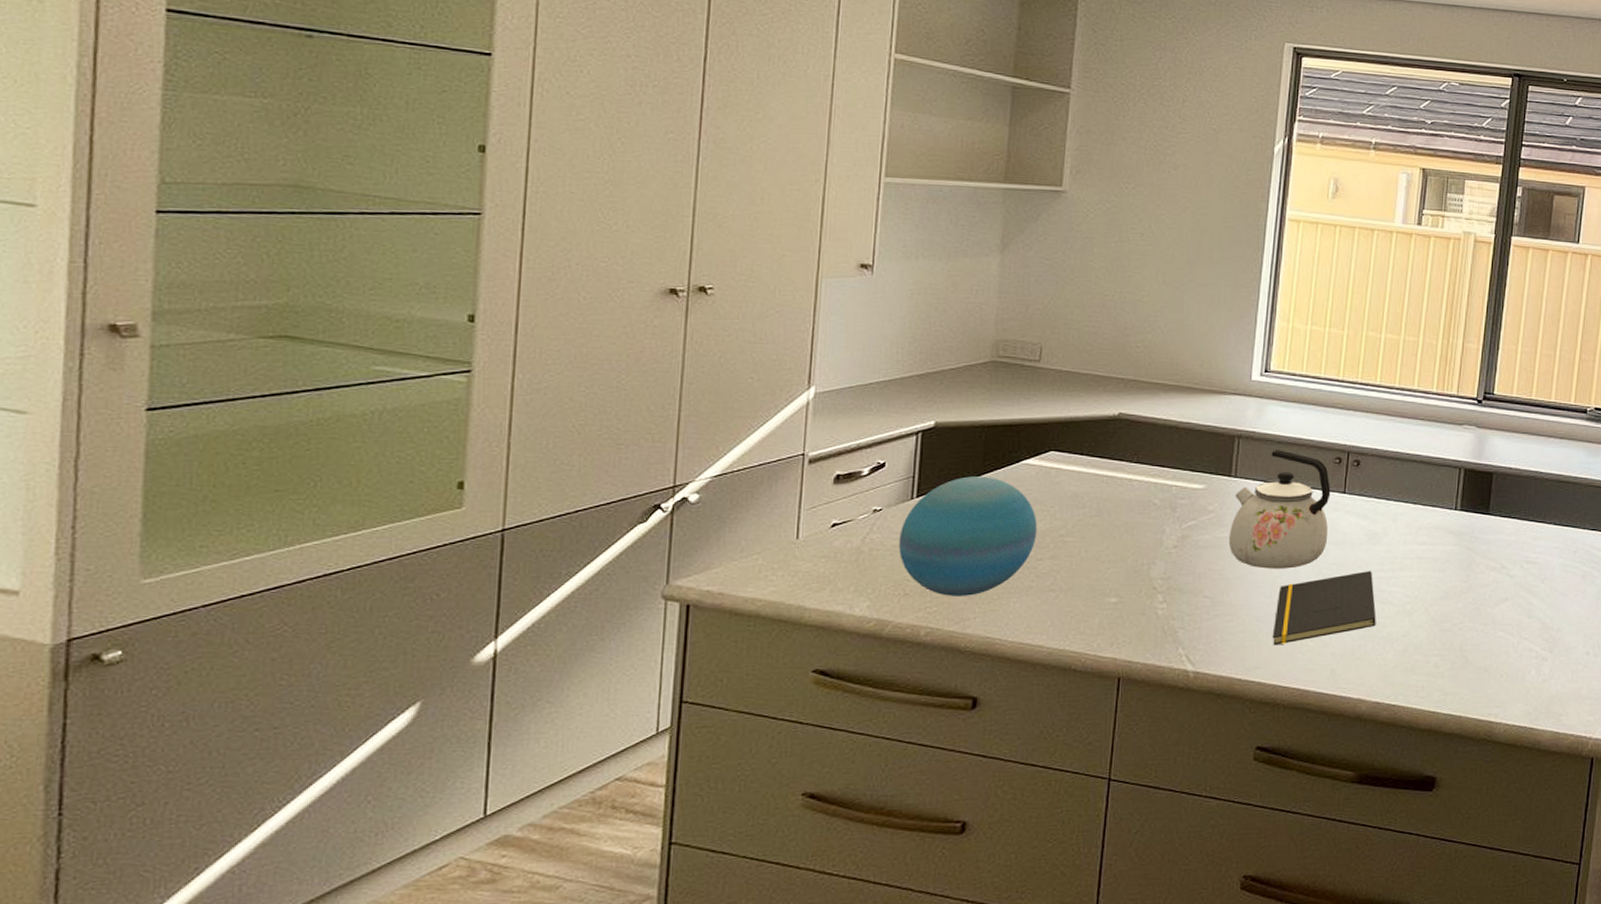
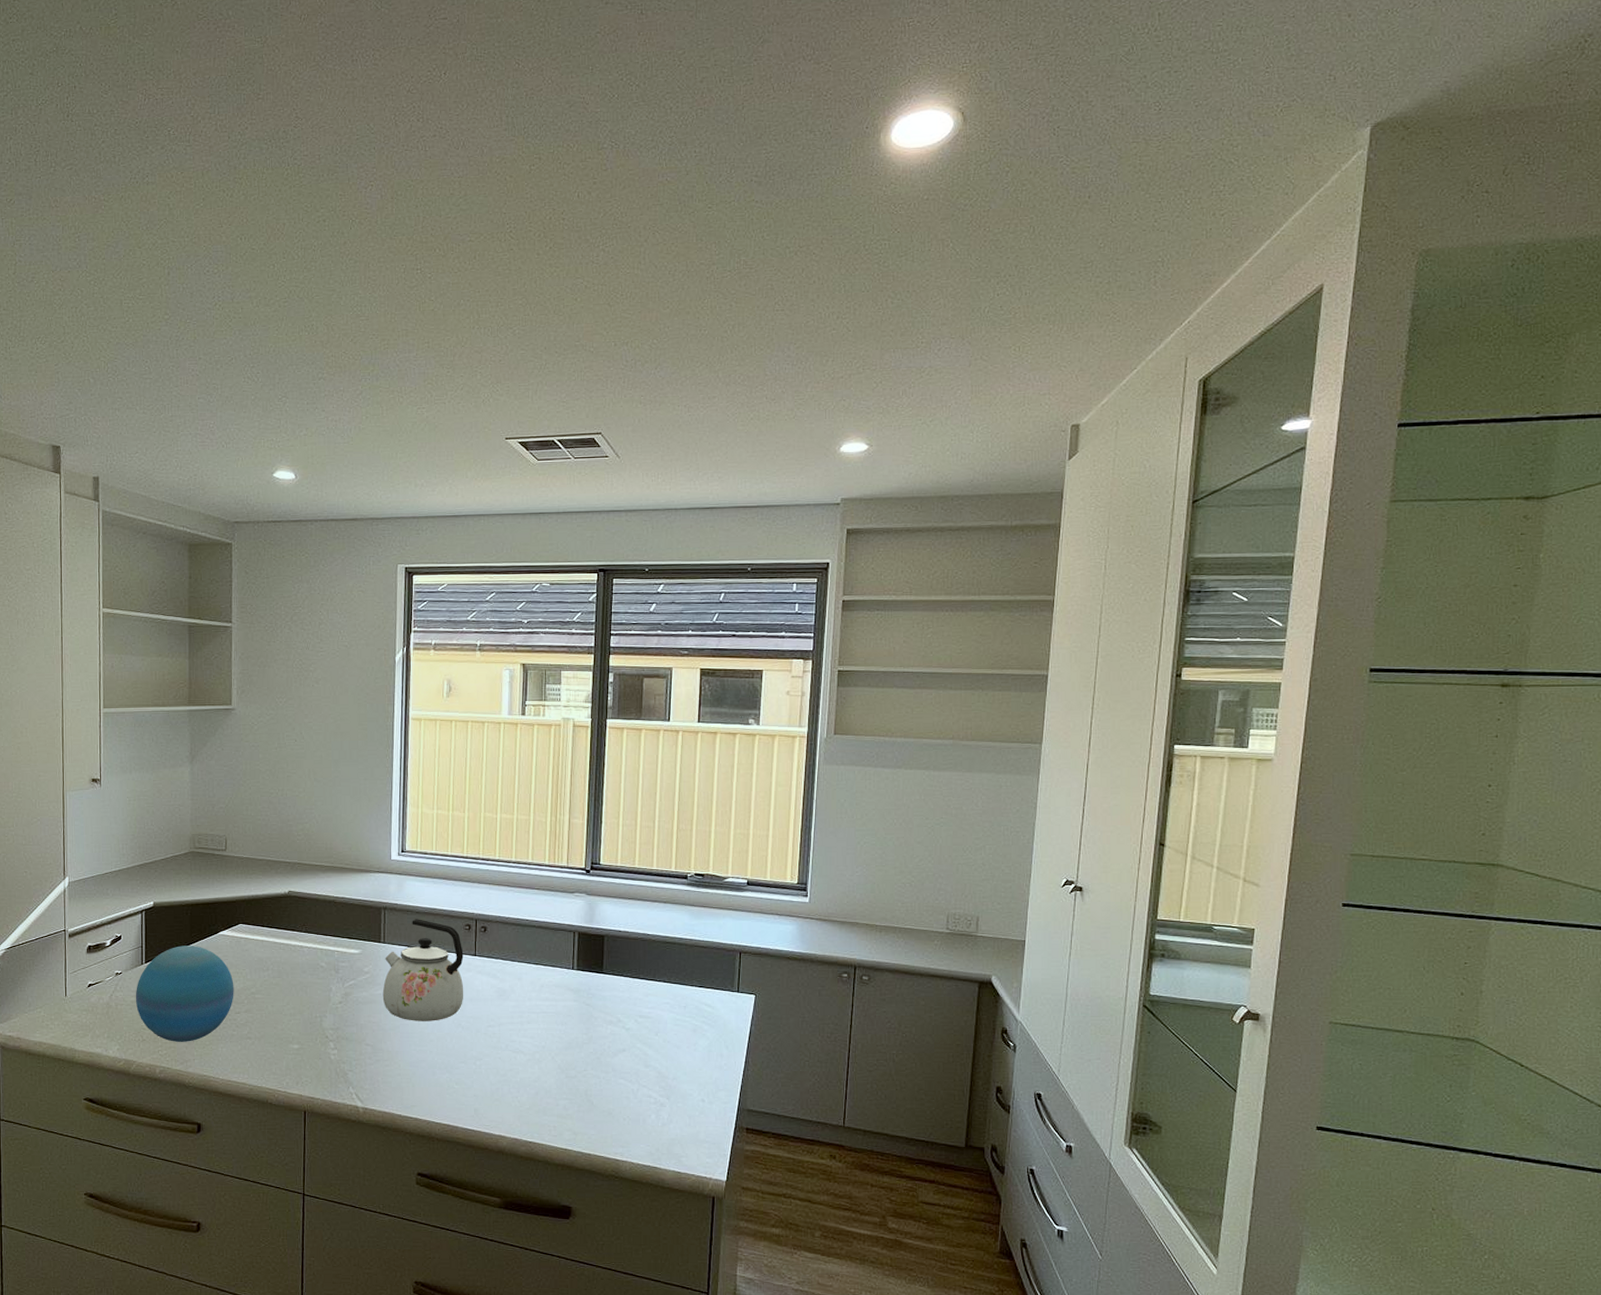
notepad: present [1272,570,1376,646] -> none [423,1023,510,1087]

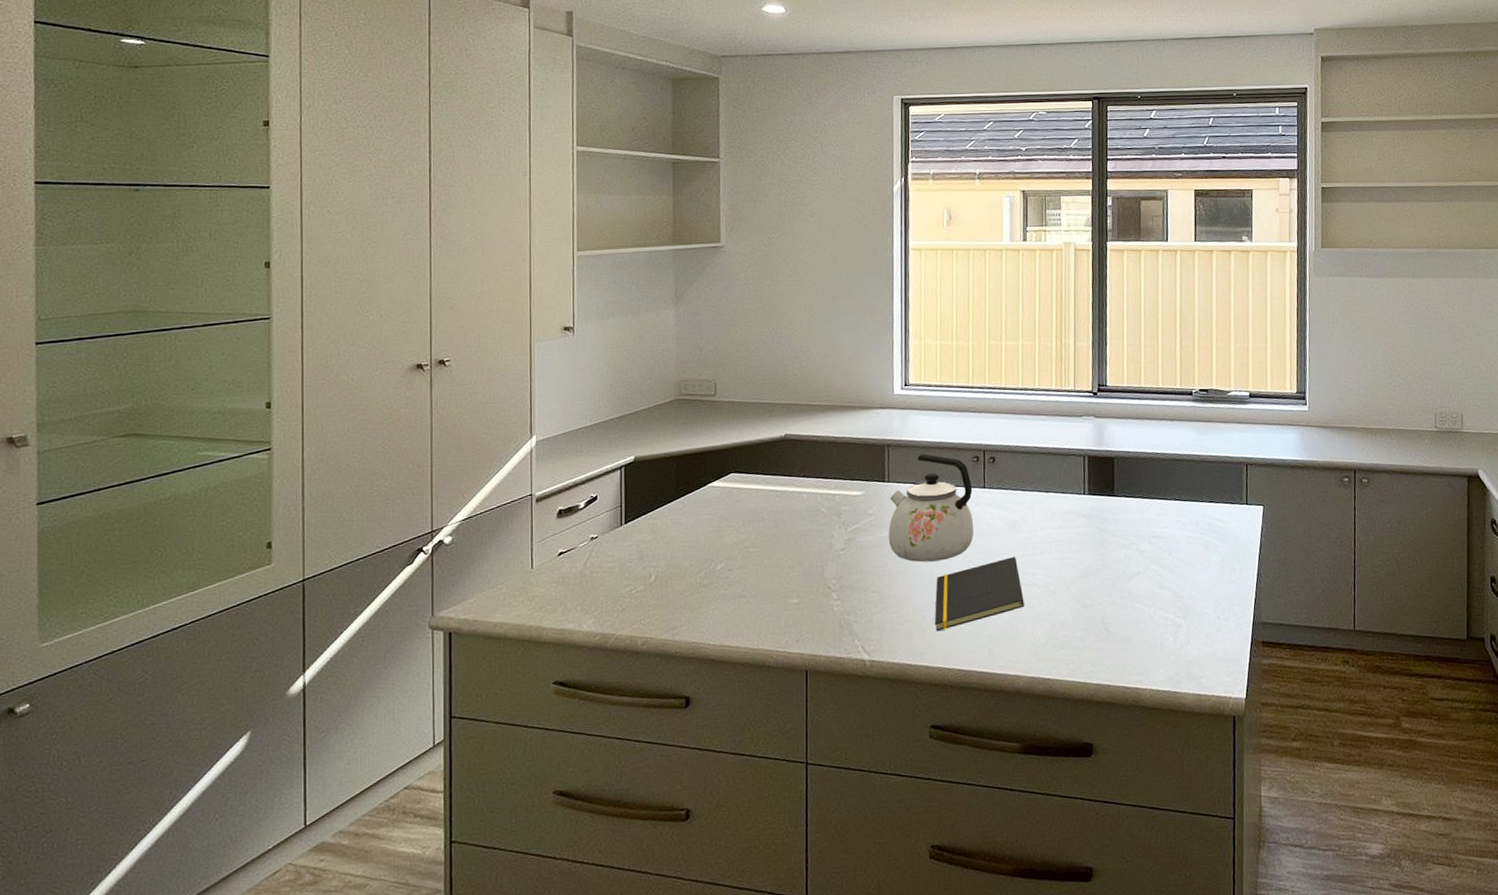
decorative orb: present [135,946,234,1042] -> none [613,500,726,609]
notepad: none [423,1023,510,1087] -> present [934,556,1024,632]

